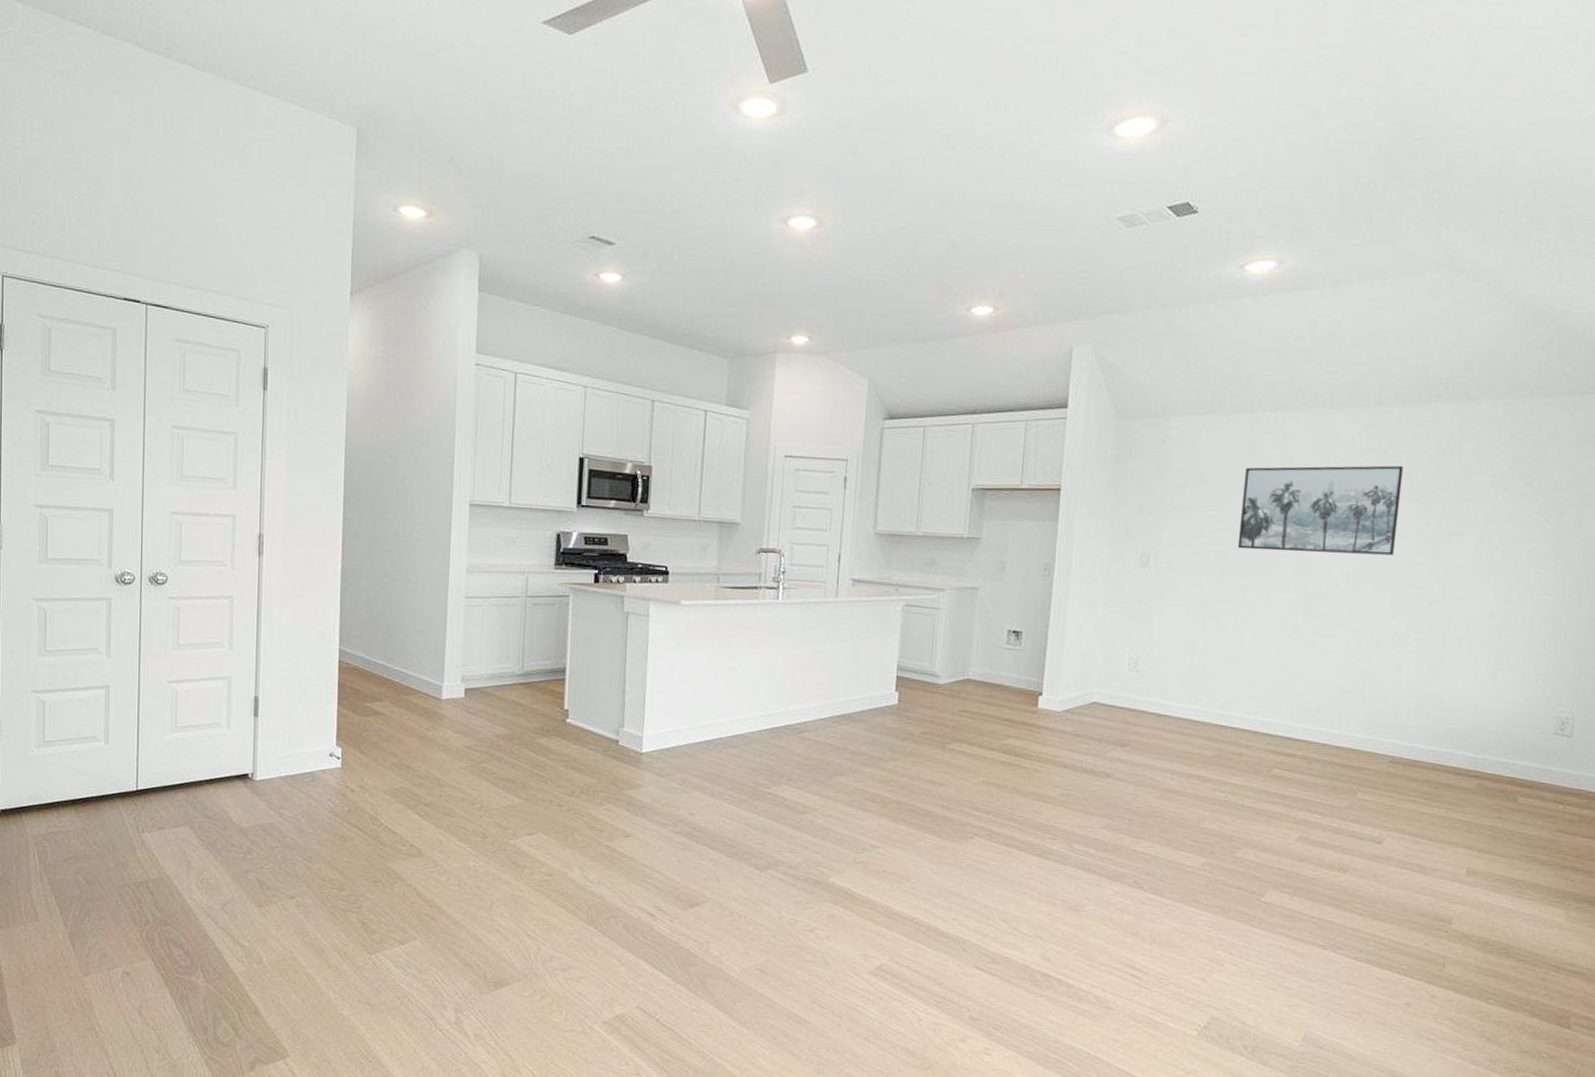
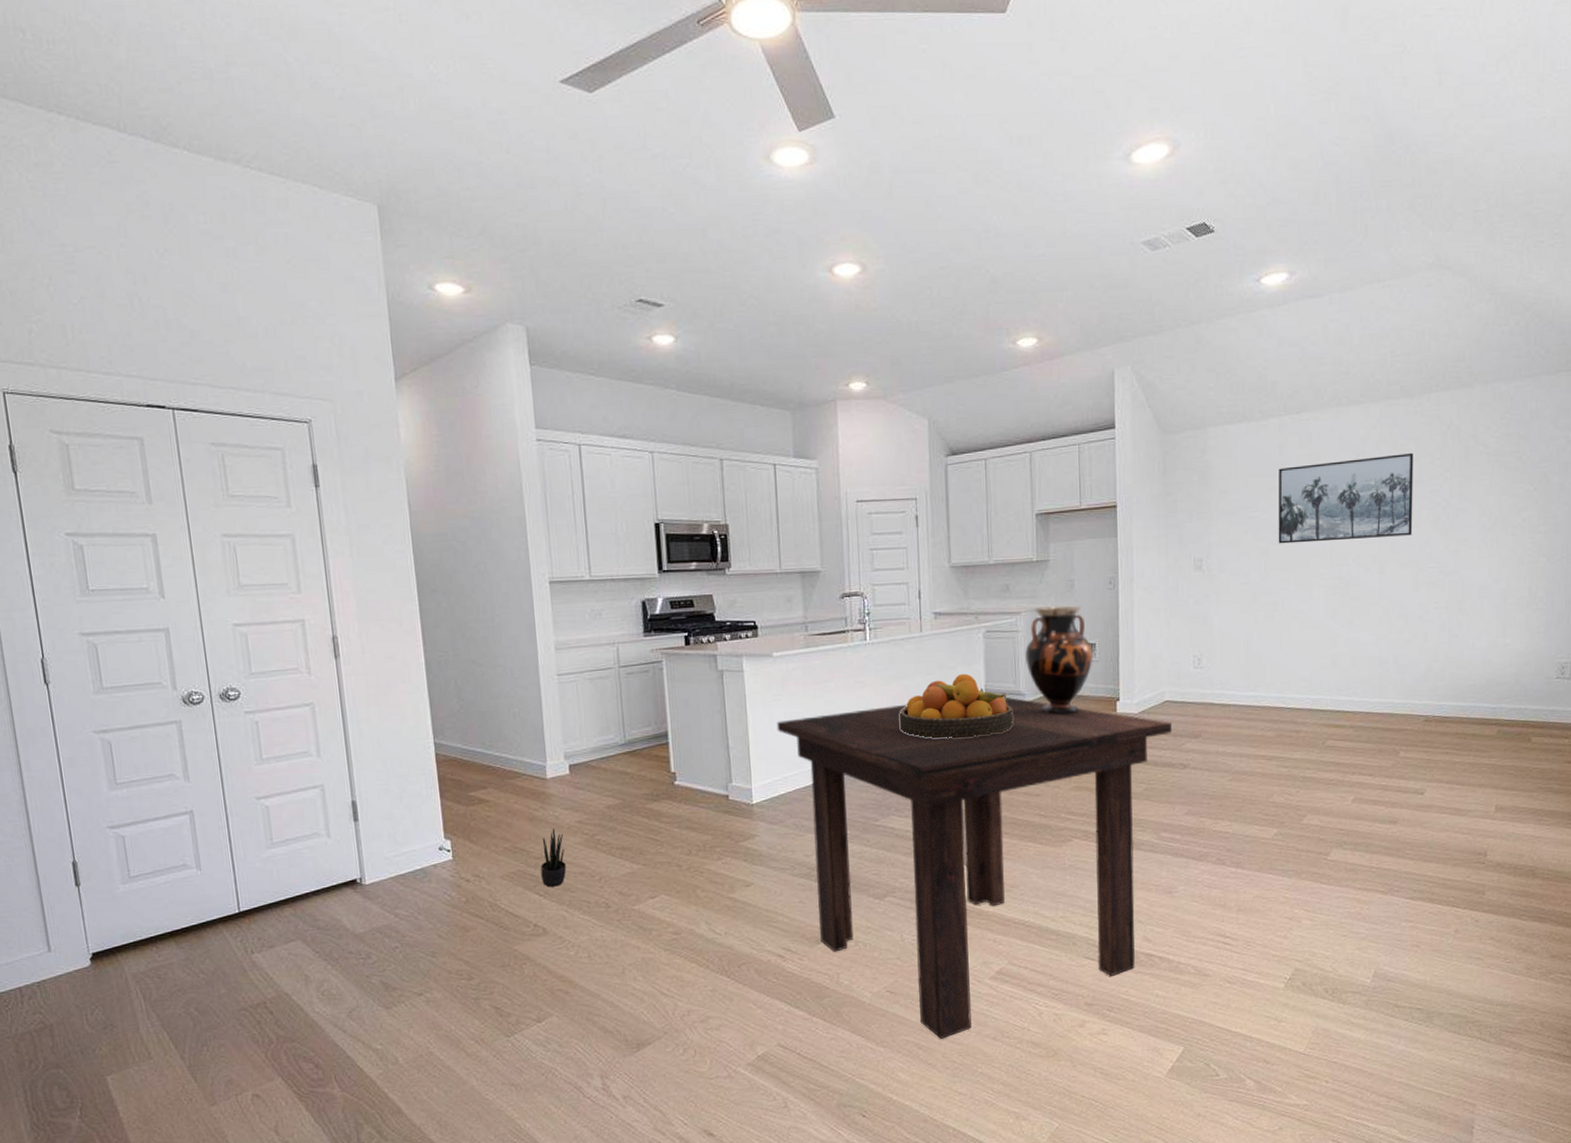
potted plant: none [423,750,451,809] -> present [540,829,567,887]
dining table: none [676,670,1097,1030] -> present [776,696,1172,1039]
fruit bowl: none [803,646,925,714] -> present [899,673,1014,739]
vase: none [943,586,1019,703] -> present [1024,605,1093,715]

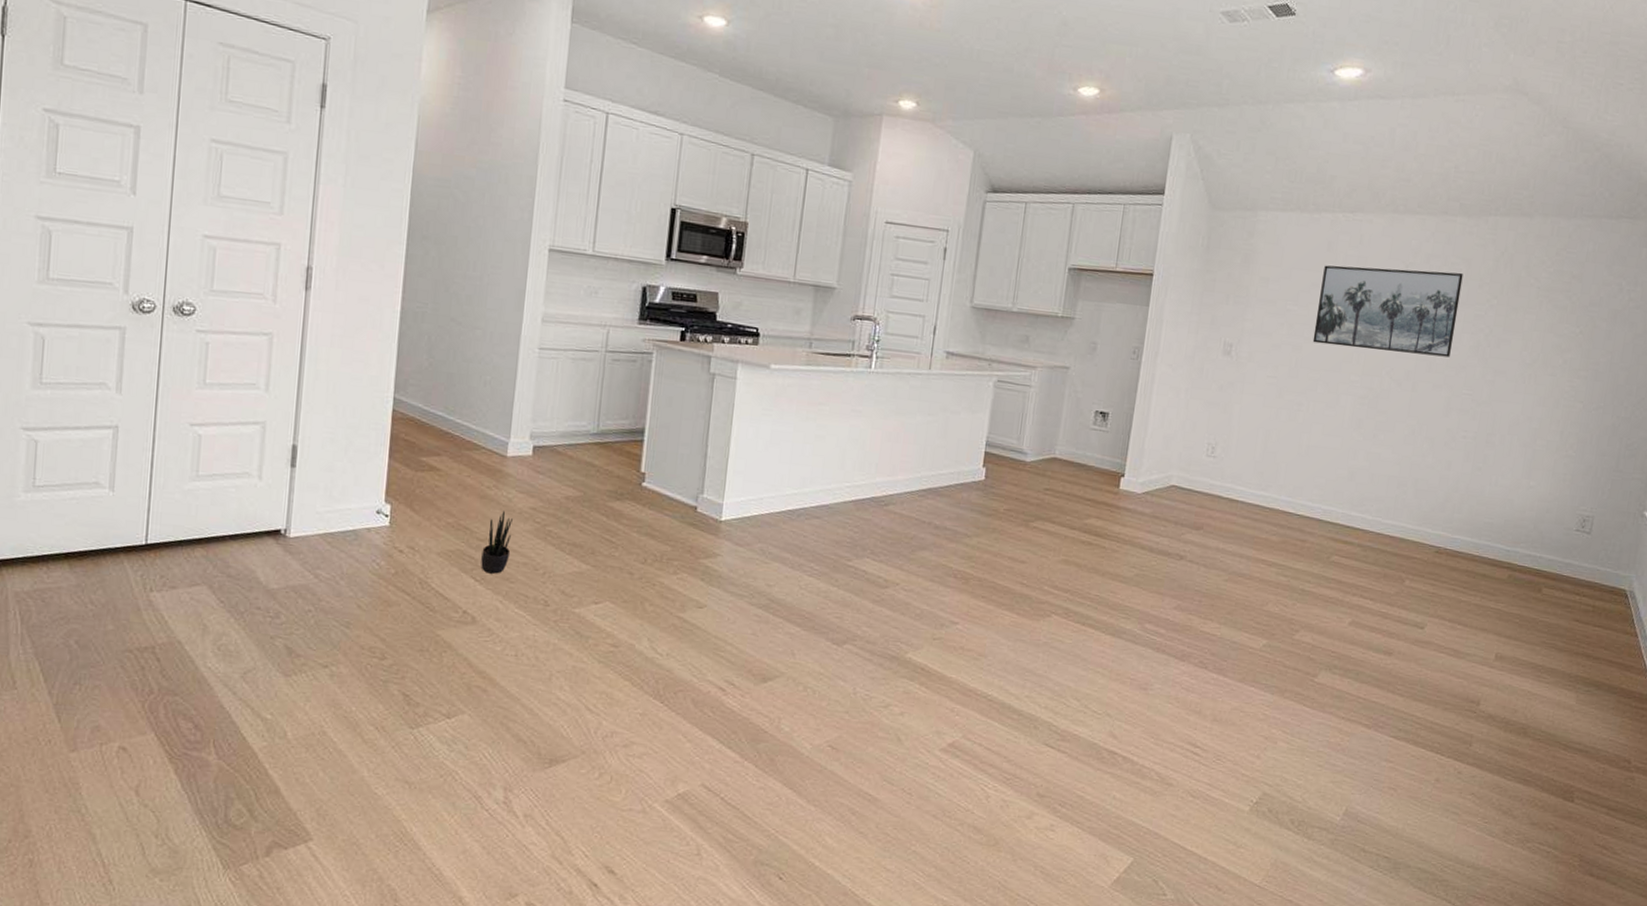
dining table: present [776,696,1172,1039] -> none [760,437,1174,807]
fruit bowl: present [899,673,1014,739] -> none [891,420,1012,490]
vase: present [1024,605,1093,715] -> none [1033,364,1106,483]

